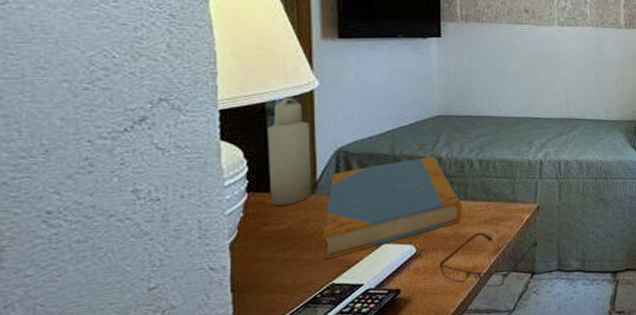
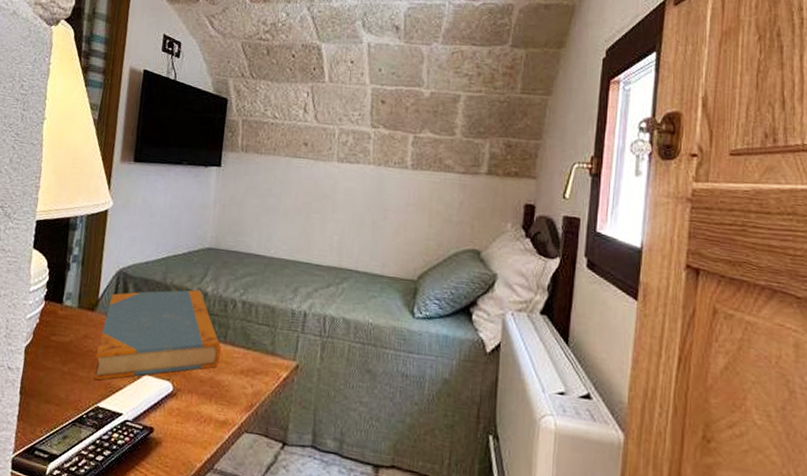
bottle: present [267,98,312,206] -> none [60,215,101,319]
spectacles: present [439,232,538,288] -> none [192,382,293,451]

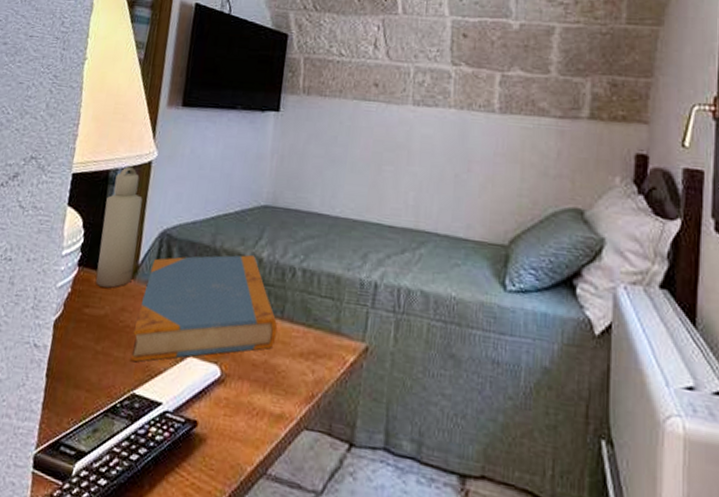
bottle: none [60,215,101,319] -> present [95,167,143,288]

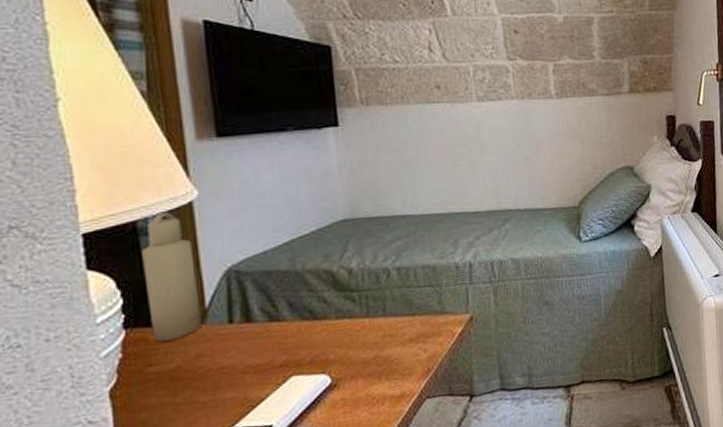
book: present [130,255,278,362] -> none [218,268,383,401]

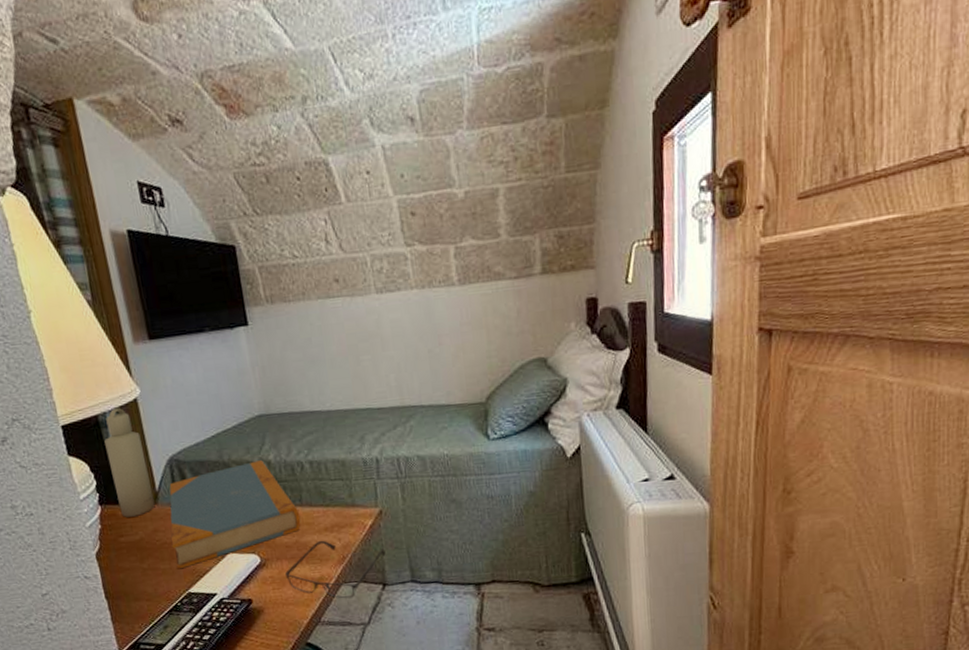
book: none [218,268,383,401] -> present [169,460,301,570]
spectacles: none [360,352,475,417] -> present [285,540,386,599]

